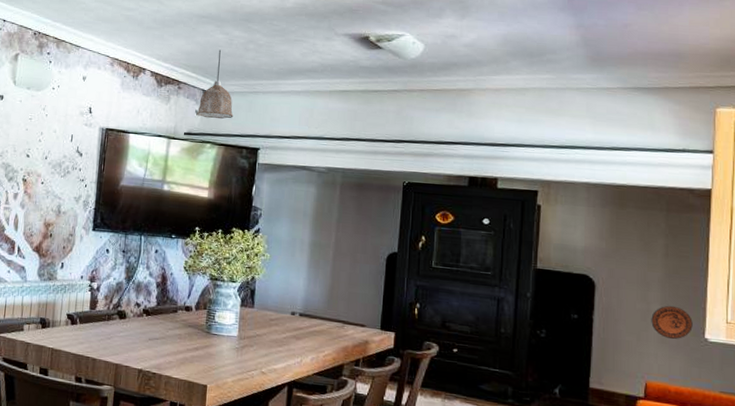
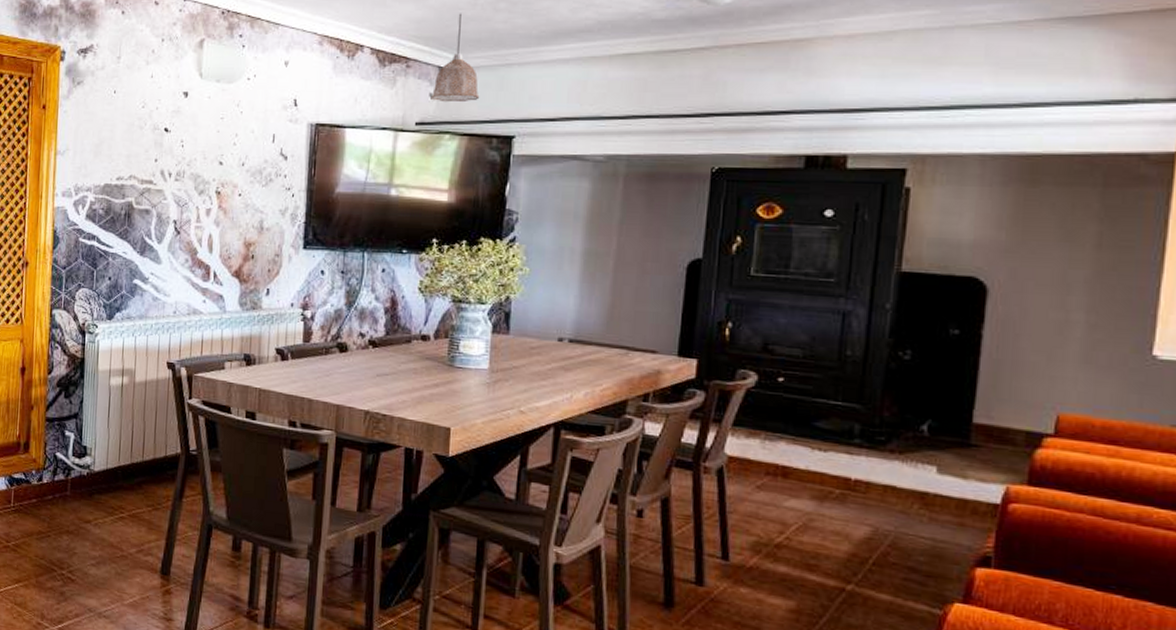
decorative plate: present [651,305,693,339] -> none [1070,313,1135,358]

